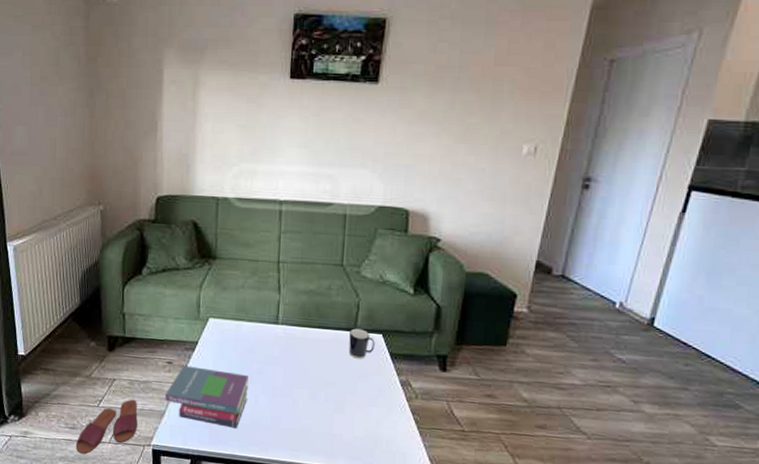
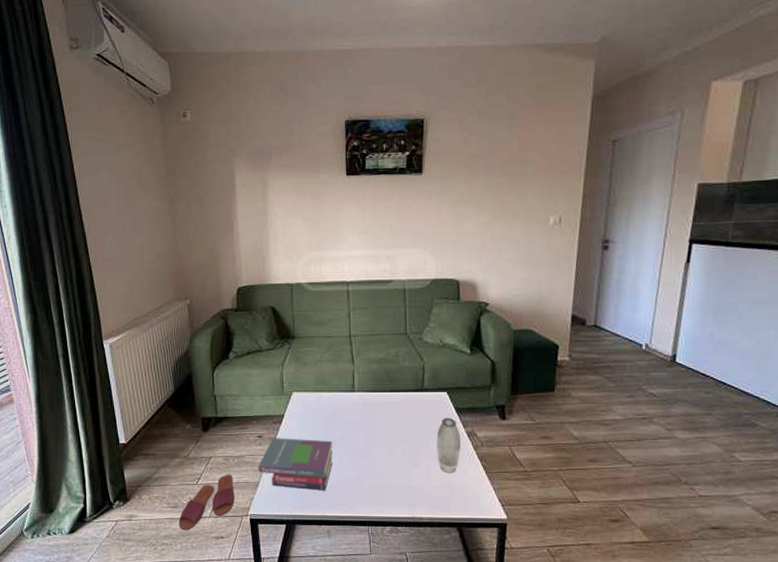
mug: present [348,328,375,359] -> none [418,389,441,416]
vase: none [364,362,393,424] -> present [436,417,461,474]

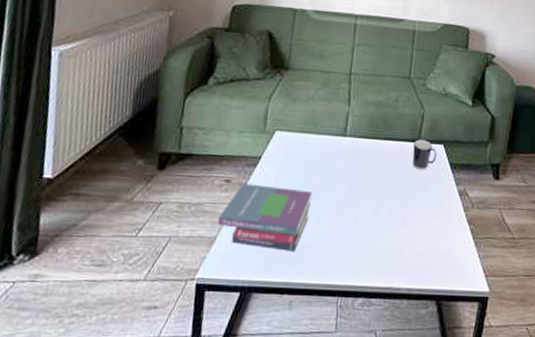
slippers: present [178,474,235,530] -> none [100,225,185,296]
mug: none [418,389,441,416] -> present [412,139,437,170]
vase: present [436,417,461,474] -> none [425,172,452,237]

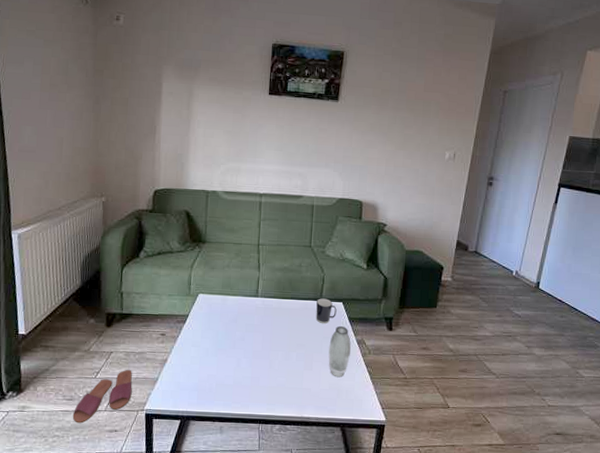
slippers: none [100,225,185,296] -> present [72,369,132,422]
books: present [217,183,312,252] -> none [158,336,232,389]
vase: none [425,172,452,237] -> present [328,325,351,378]

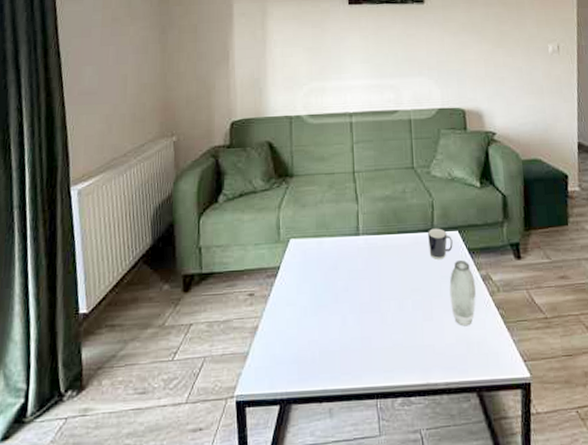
slippers: present [72,369,132,422] -> none [146,344,218,423]

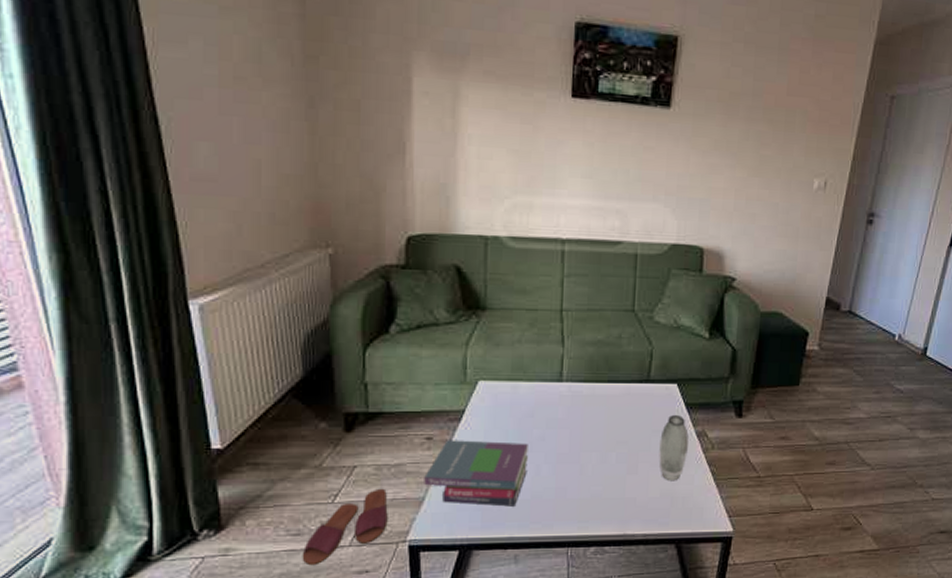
slippers: none [146,344,218,423] -> present [302,488,388,564]
books: none [248,294,335,358] -> present [424,440,528,507]
mug: present [428,228,453,259] -> none [641,379,670,412]

